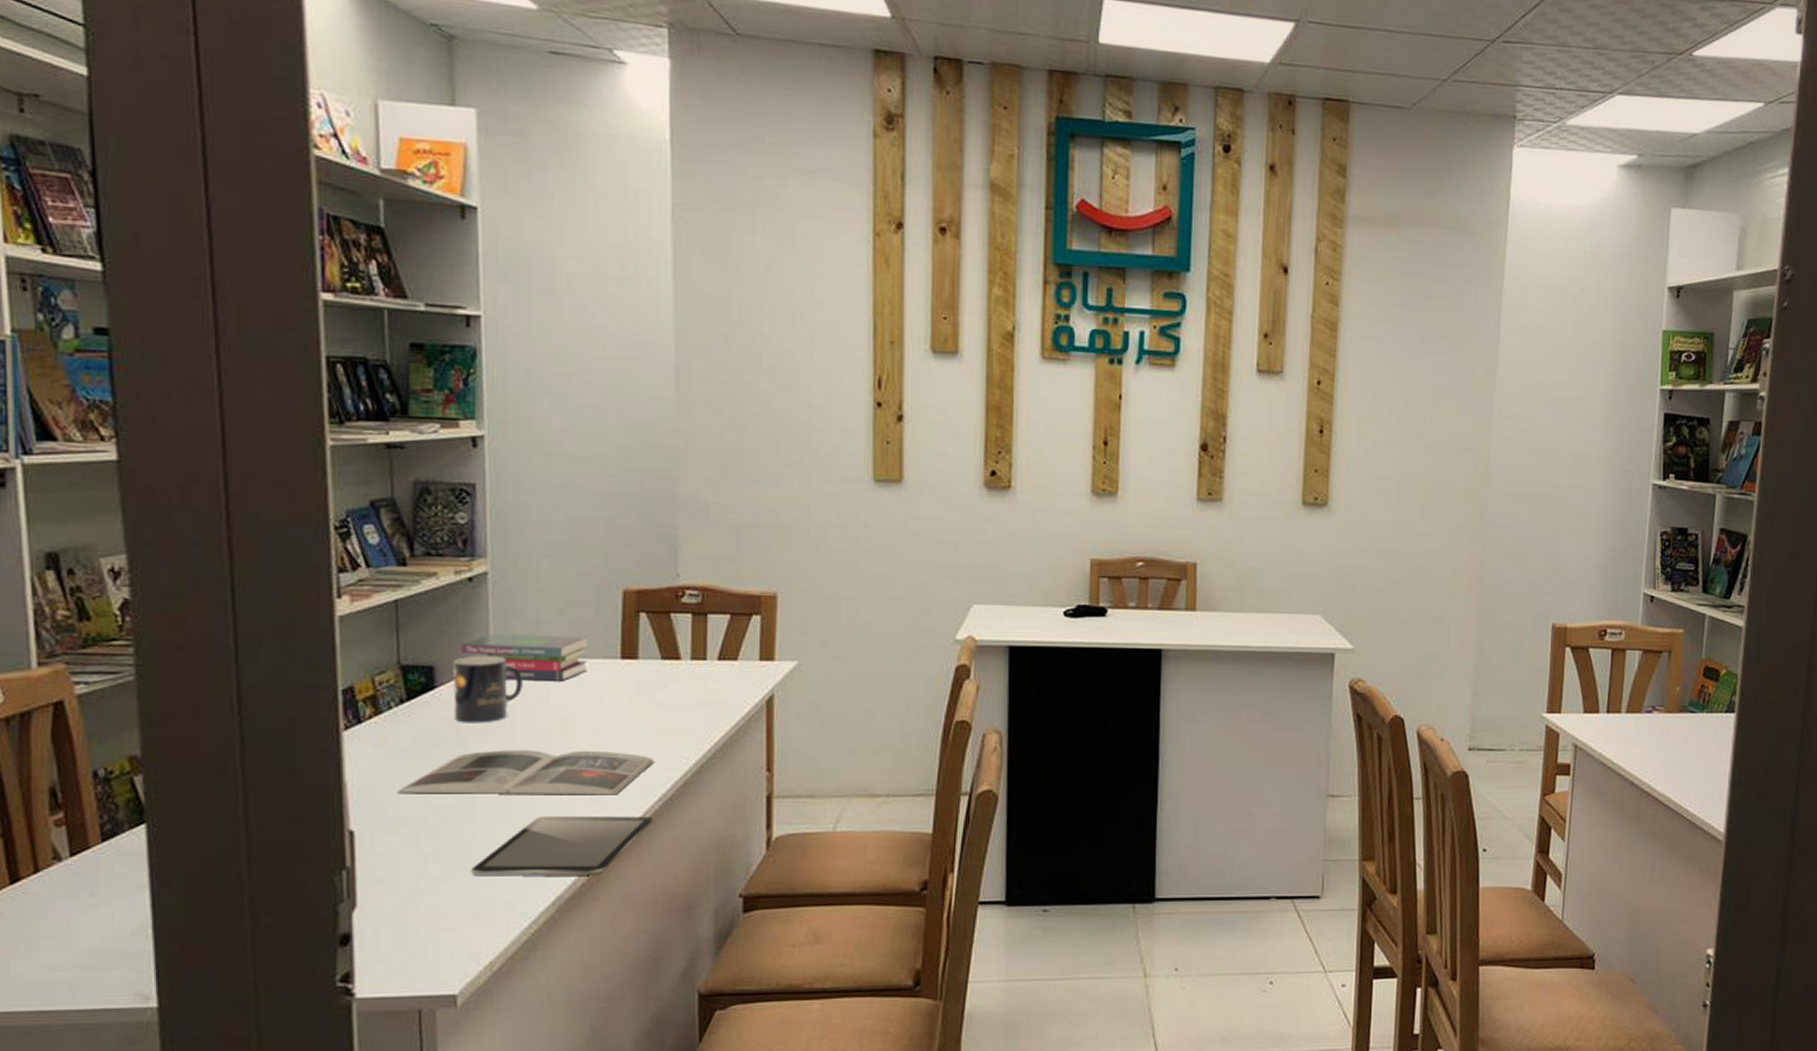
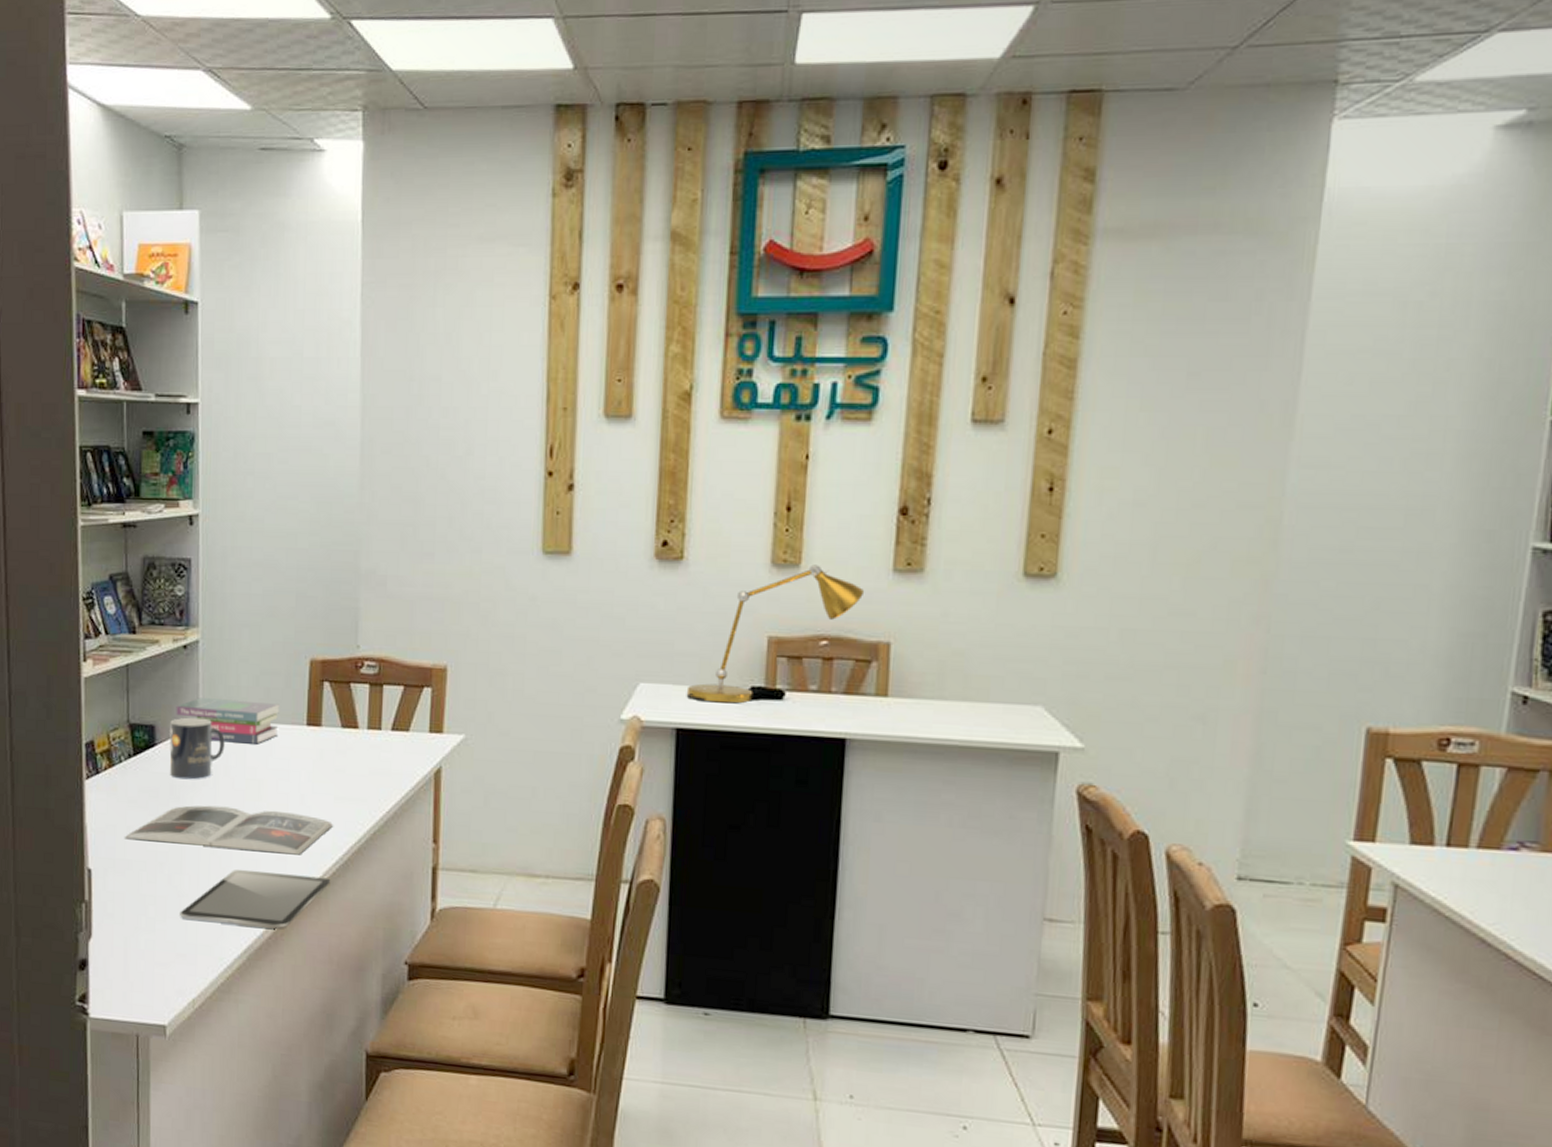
desk lamp: none [1017,494,1174,621] -> present [686,564,865,704]

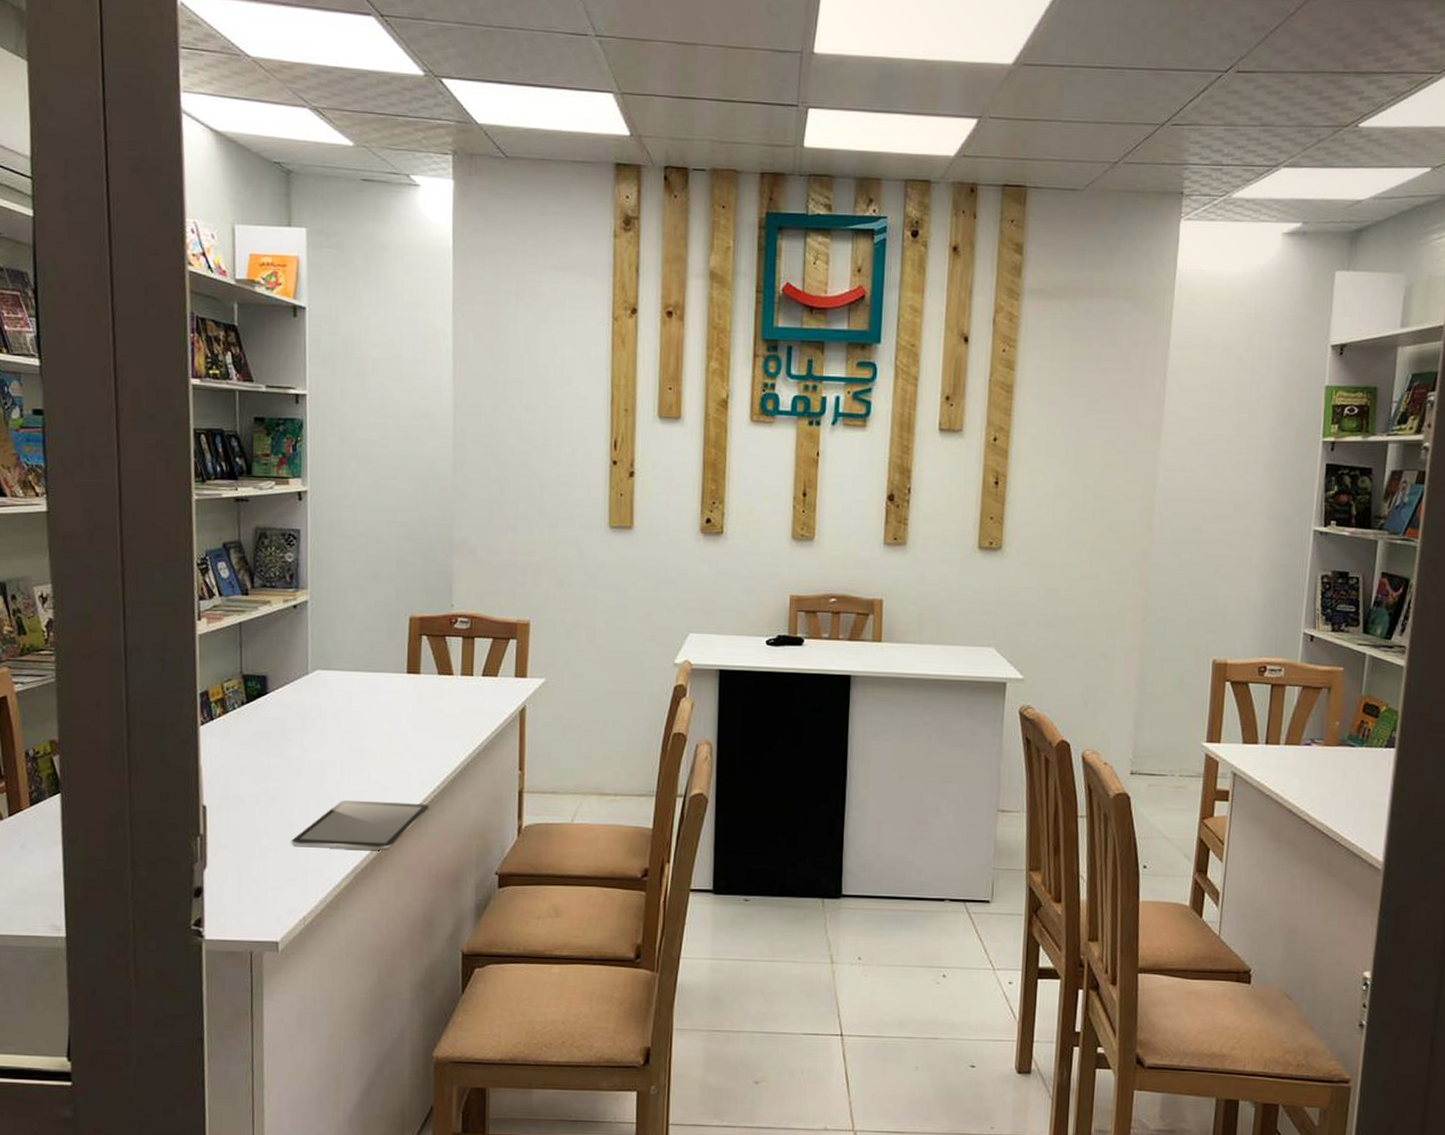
magazine: present [125,805,333,855] -> none [239,745,431,785]
mug: present [169,717,225,780] -> none [280,668,332,723]
books: present [176,698,280,746] -> none [286,651,382,692]
desk lamp: present [686,564,865,704] -> none [727,538,863,649]

